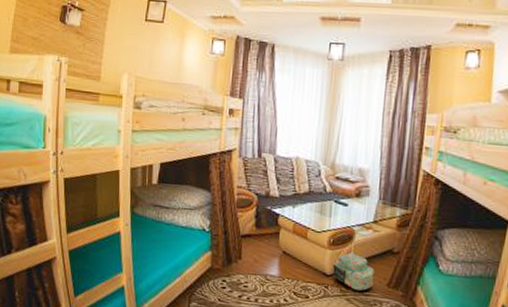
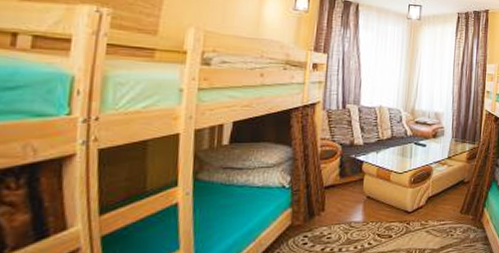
backpack: present [332,252,374,291] -> none [413,188,449,221]

